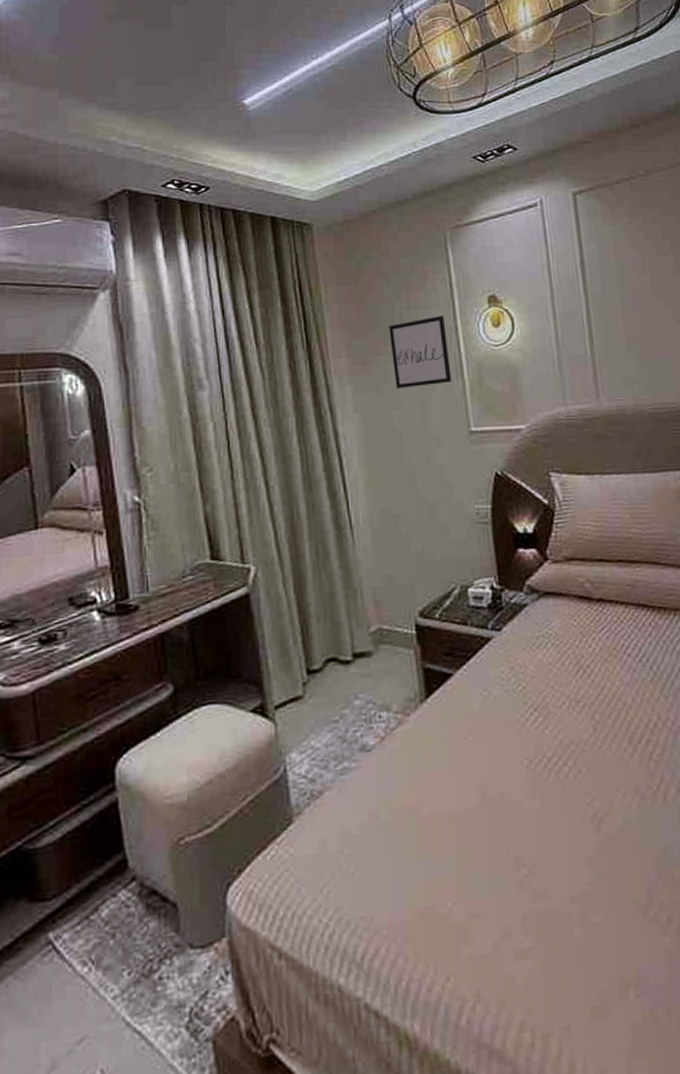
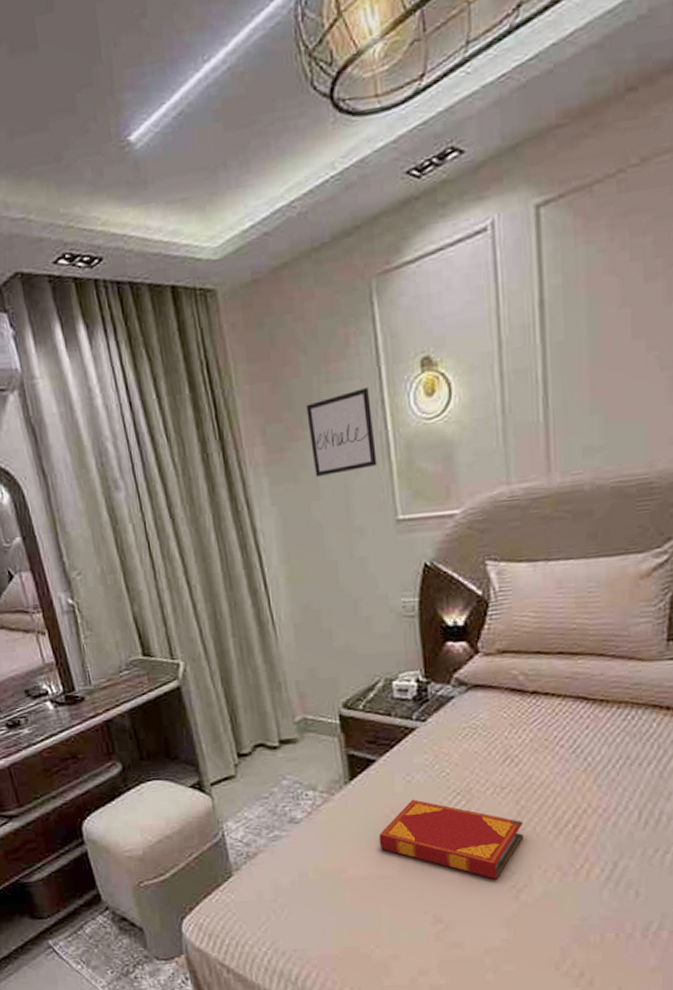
hardback book: none [456,717,601,809] -> present [378,799,523,880]

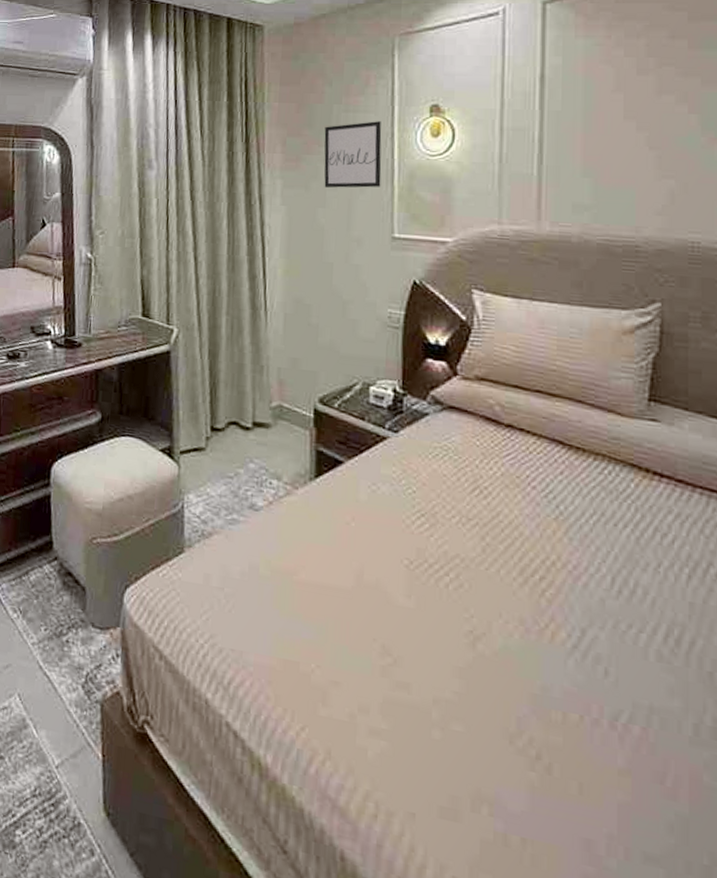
hardback book: present [378,799,523,880] -> none [335,511,486,619]

